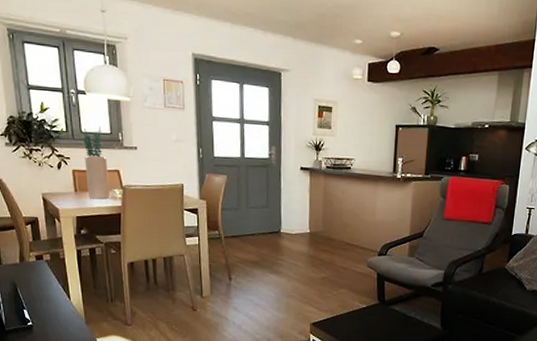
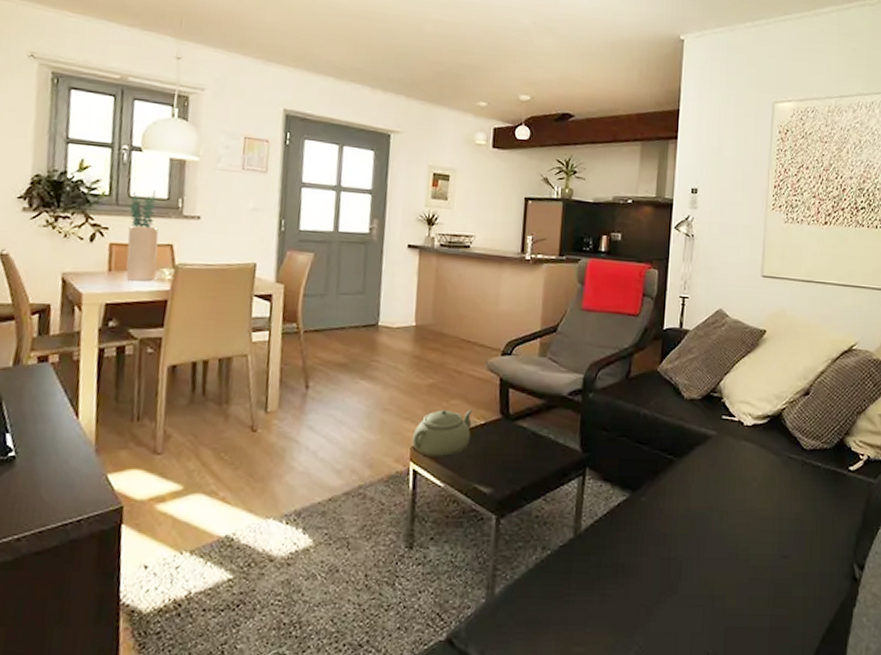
teapot: none [311,296,357,332] -> present [412,409,473,458]

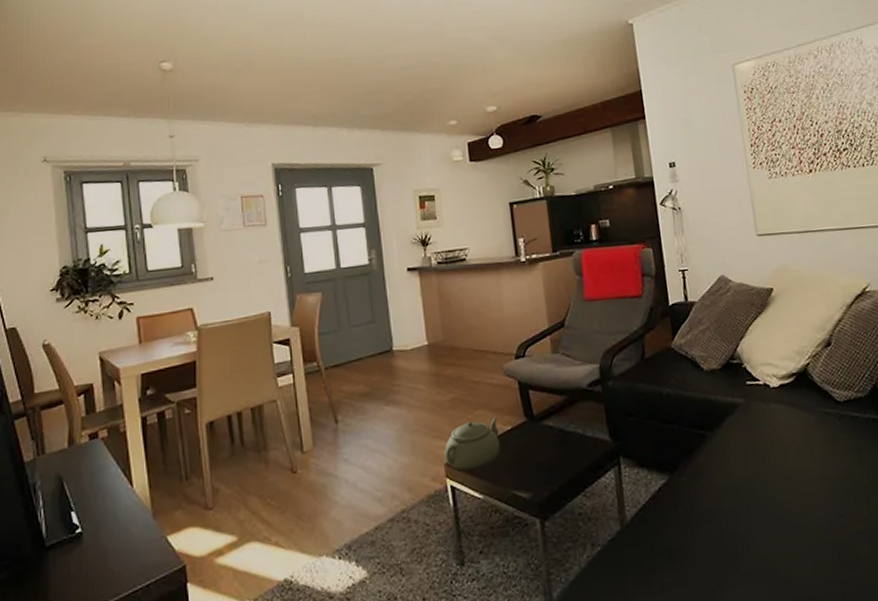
vase: present [126,189,159,281] -> none [149,260,183,349]

